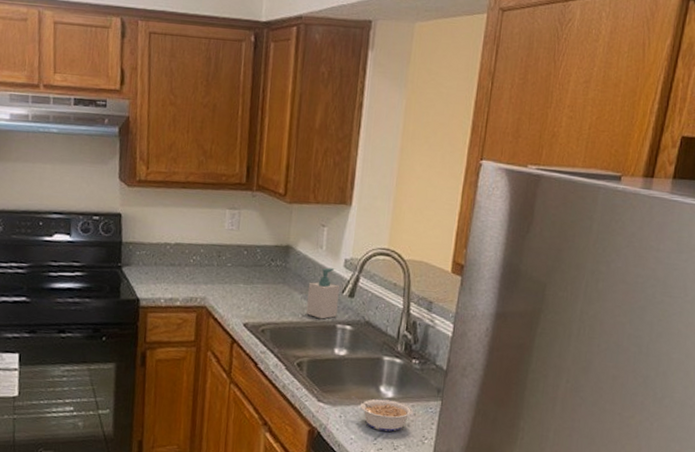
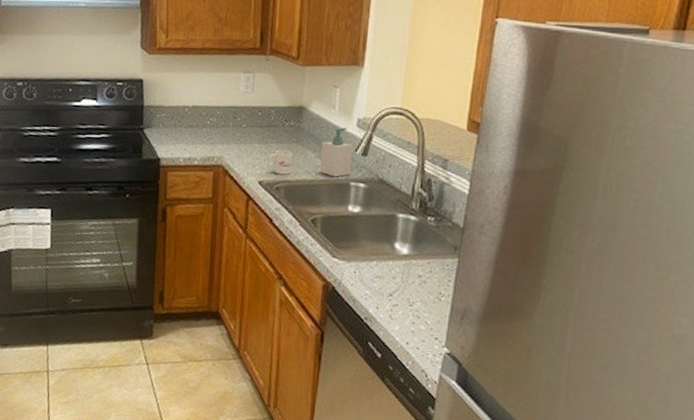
mug: none [252,291,279,317] -> present [267,150,293,175]
legume: present [352,396,414,432] -> none [366,252,430,288]

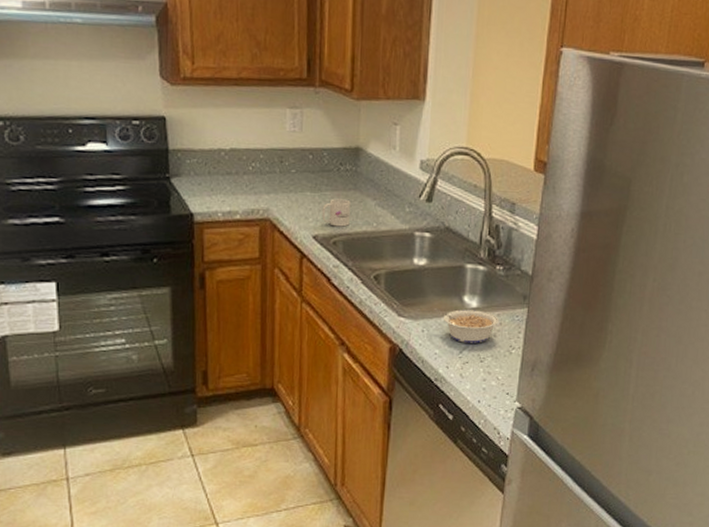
soap bottle: present [320,127,353,177] -> none [381,170,416,227]
legume: none [366,252,430,288] -> present [434,308,500,343]

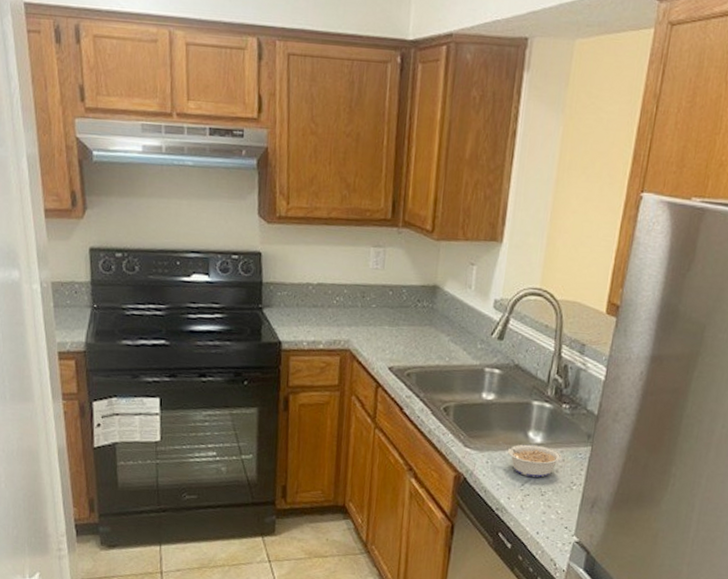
mug: present [322,198,351,227] -> none [398,333,426,360]

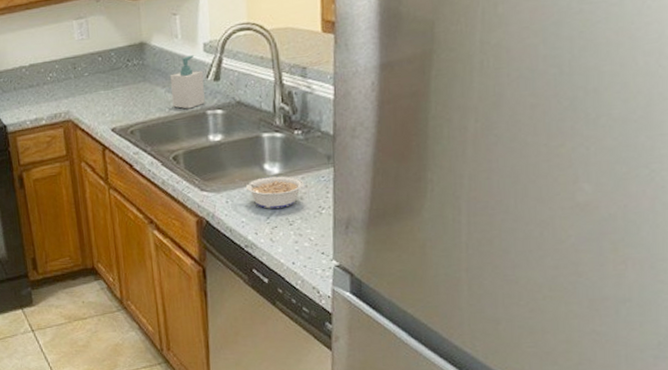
soap bottle: none [454,309,489,363] -> present [169,55,205,109]

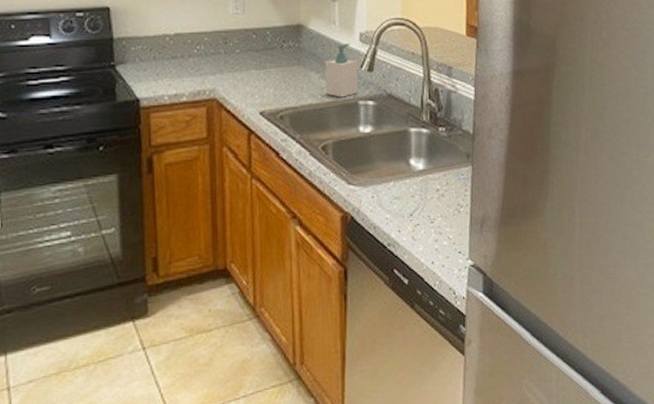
legume: present [235,176,305,209] -> none [382,172,446,206]

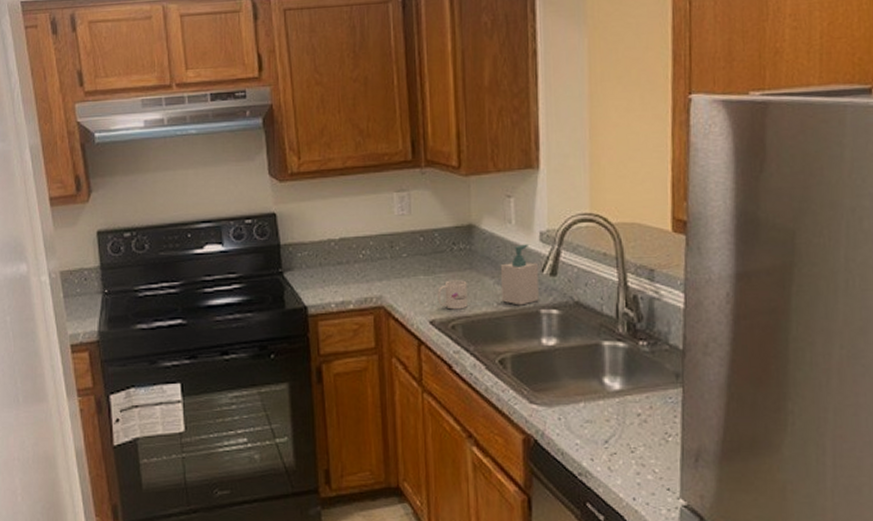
mug: none [268,74,295,101] -> present [437,280,468,310]

